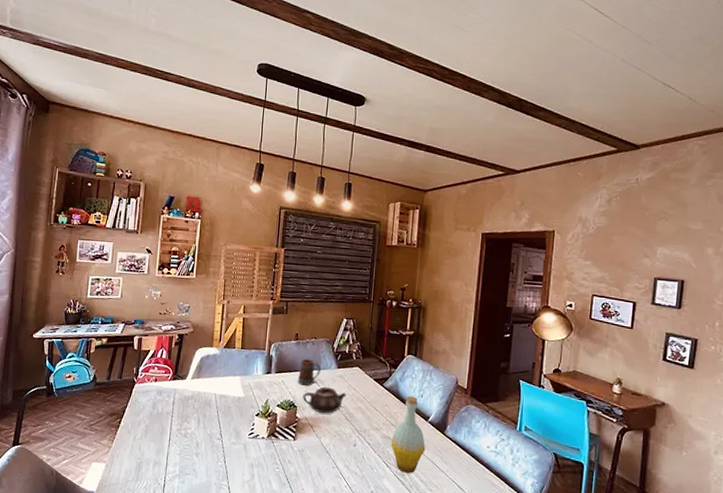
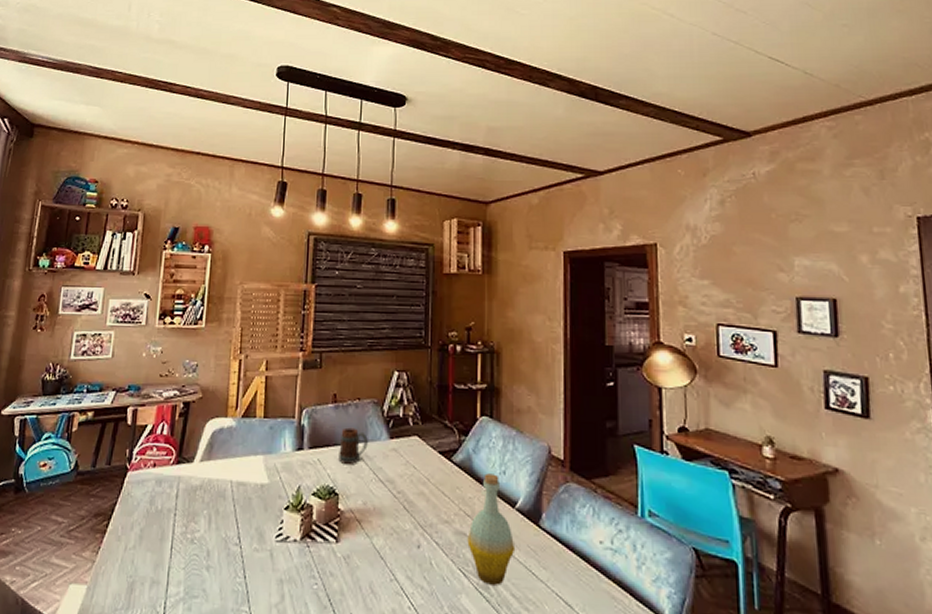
teapot: present [302,387,347,414] -> none [345,465,404,503]

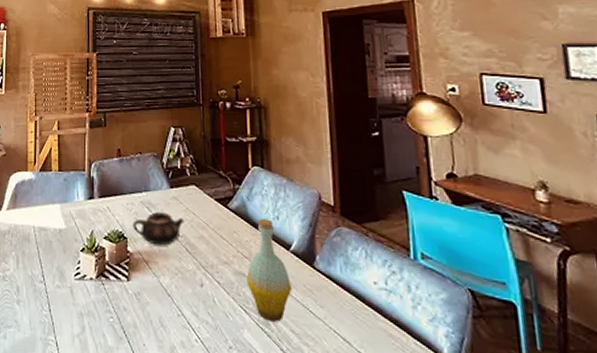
mug: present [338,427,368,464] -> none [125,178,151,211]
teapot: none [345,465,404,503] -> present [132,212,184,246]

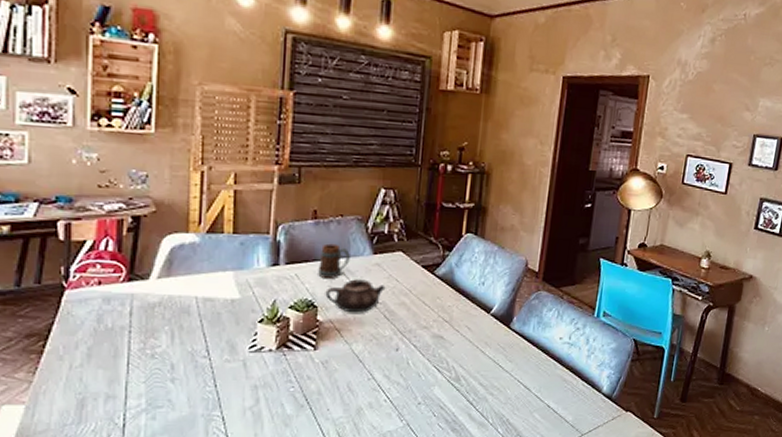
mug: none [125,178,151,211] -> present [318,243,350,278]
bottle: present [246,219,293,322] -> none [443,284,487,377]

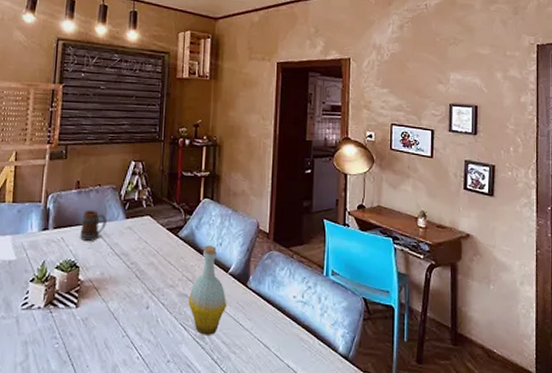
teapot: present [325,279,386,313] -> none [86,241,137,273]
bottle: none [443,284,487,377] -> present [188,245,227,335]

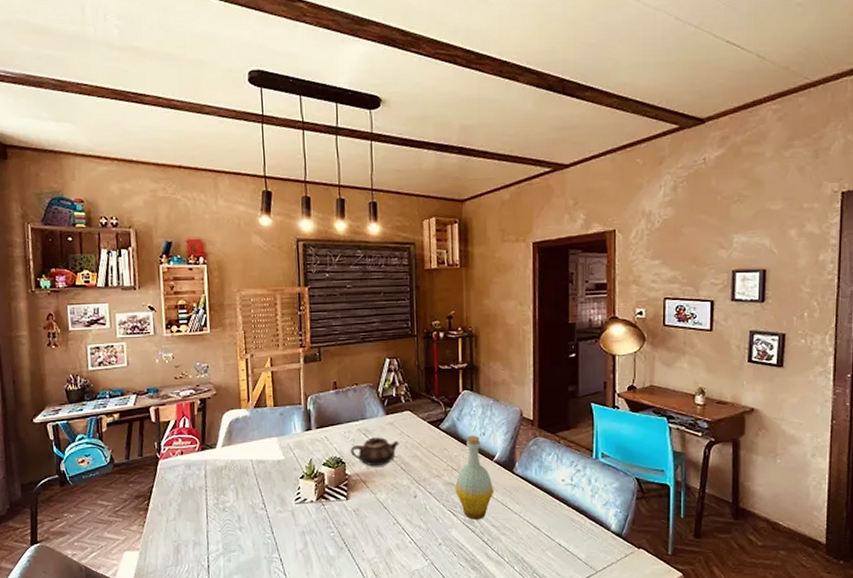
mug: present [80,210,107,241] -> none [342,408,367,438]
teapot: none [86,241,137,273] -> present [350,437,399,467]

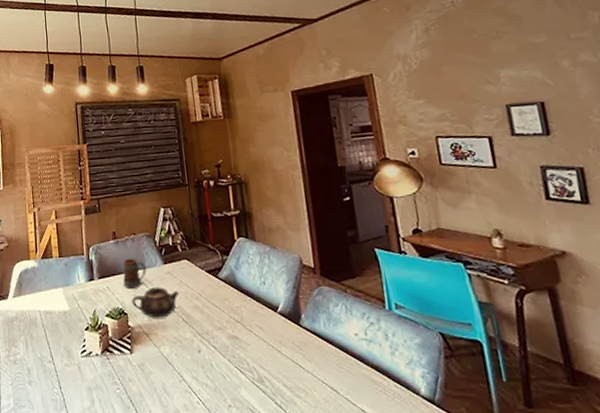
mug: none [342,408,367,438] -> present [123,258,146,288]
bottle: present [455,435,495,520] -> none [239,285,282,378]

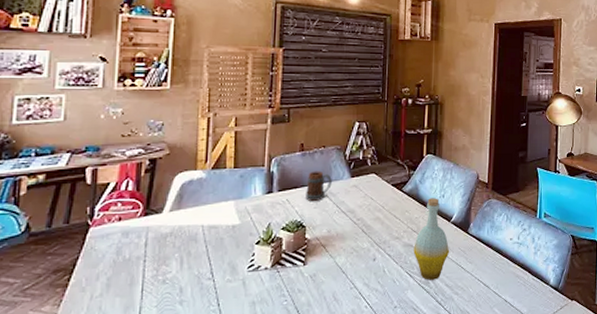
teapot: present [131,287,179,318] -> none [312,200,363,230]
bottle: none [239,285,282,378] -> present [413,198,450,280]

